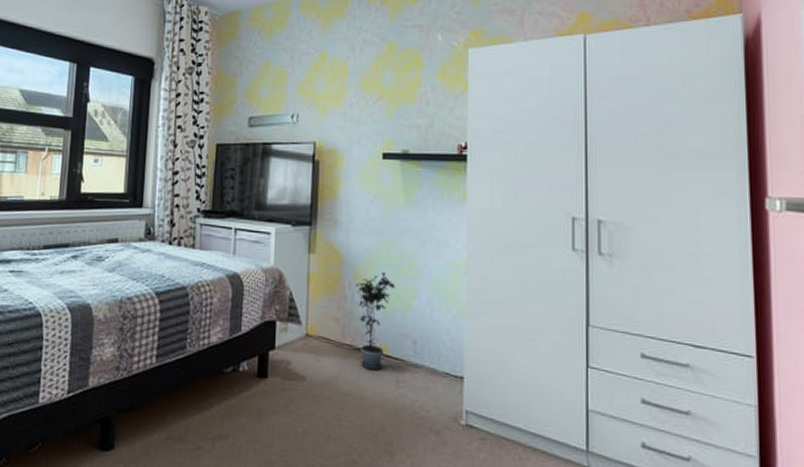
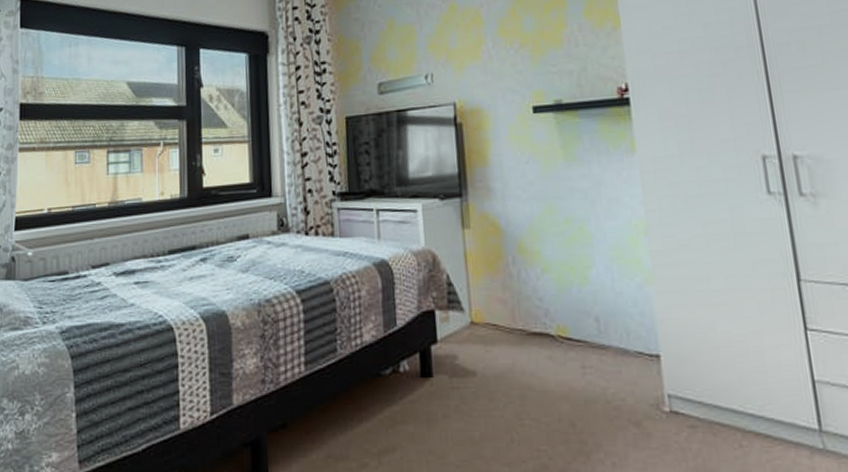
potted plant: present [355,271,395,370] -> none [520,241,567,356]

